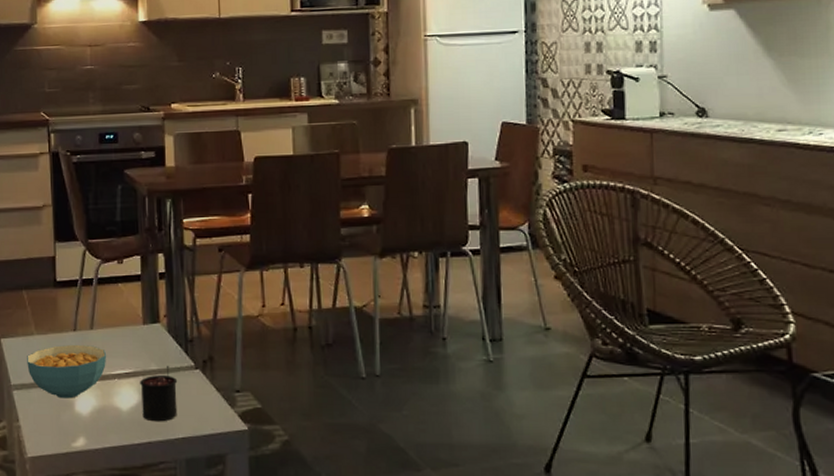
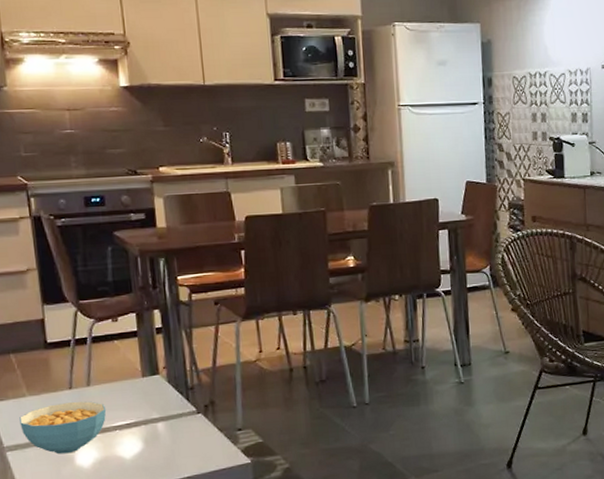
candle: present [140,365,178,422] -> none [142,412,182,466]

